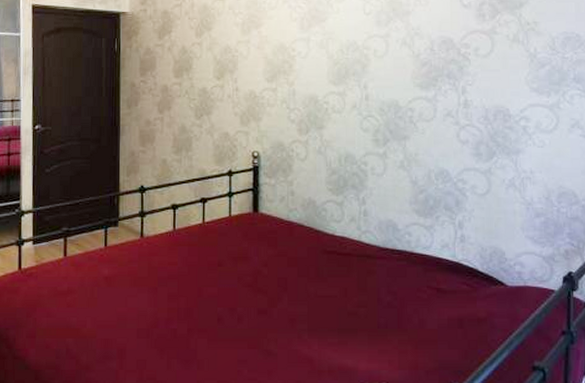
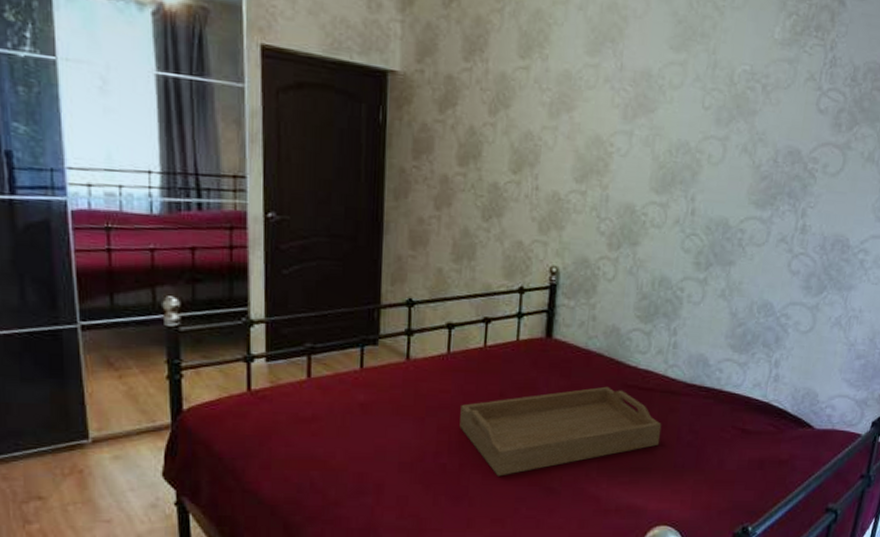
serving tray: none [186,253,362,340] -> present [459,386,662,476]

